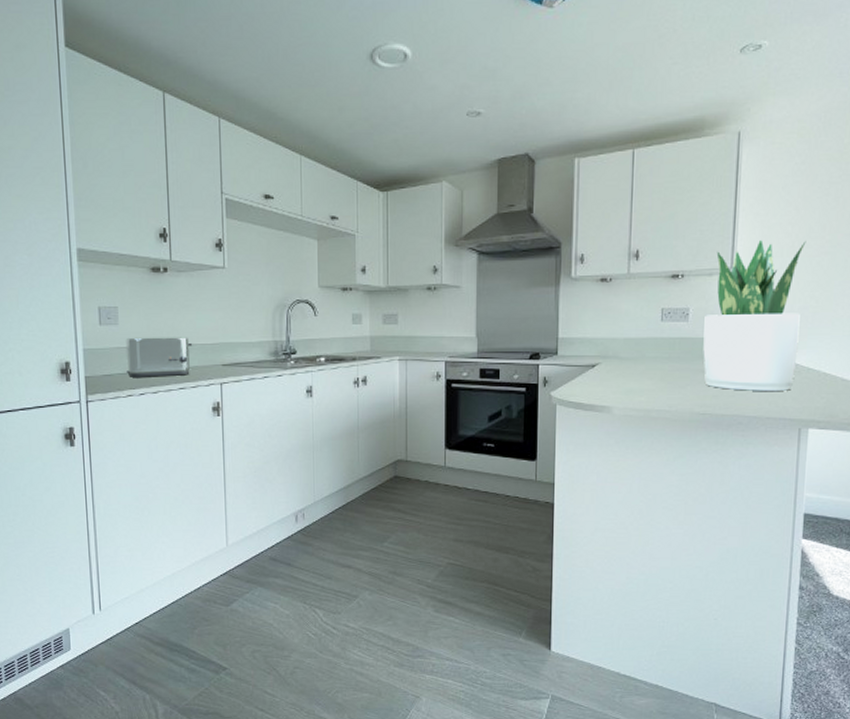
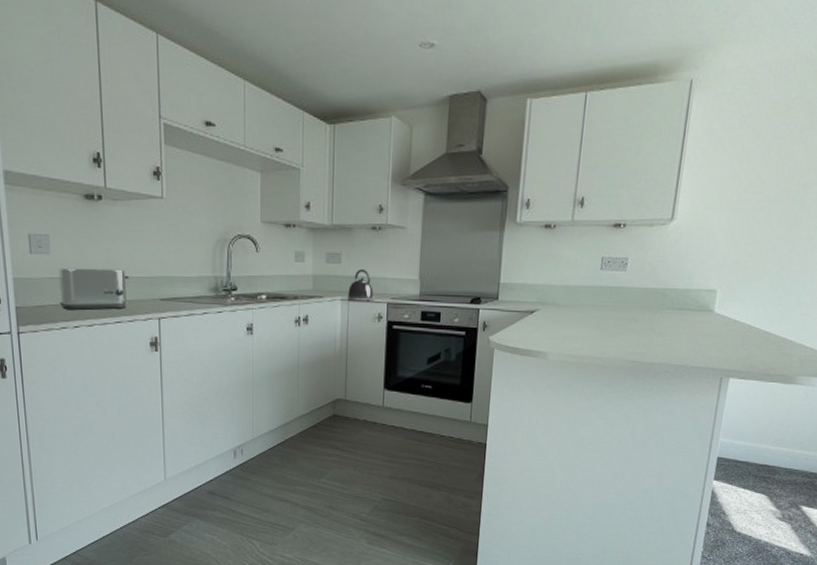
kettle: none [404,328,431,362] -> present [347,268,374,303]
planter: present [703,240,806,391] -> none [637,193,745,342]

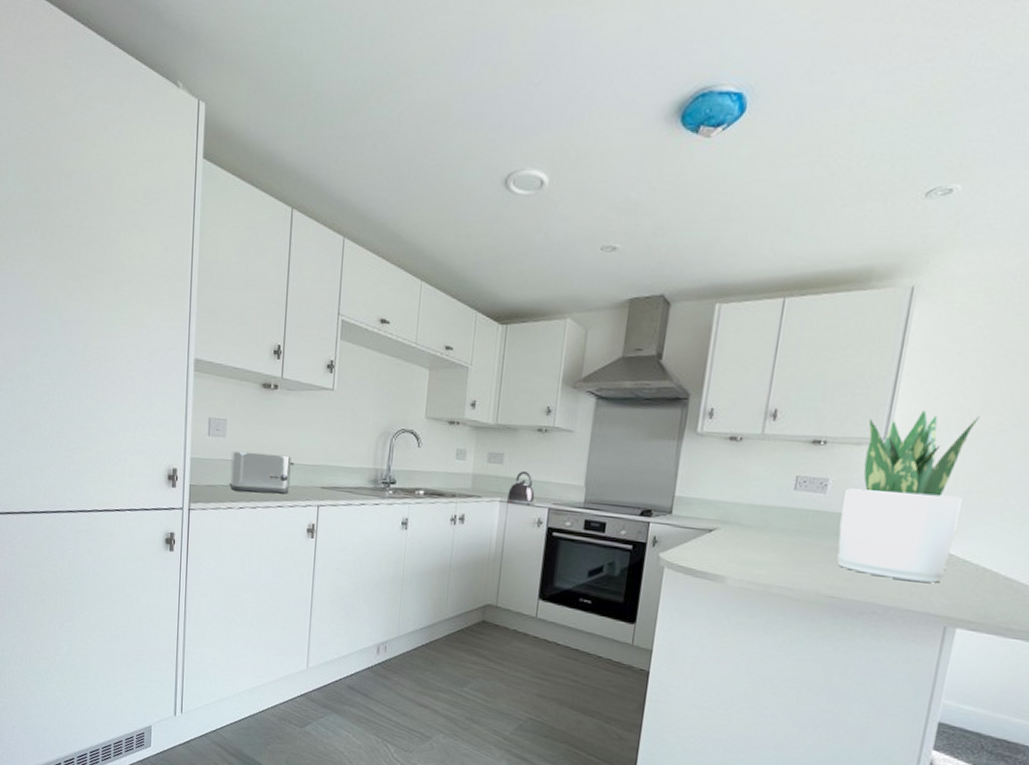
planter: none [637,193,745,342] -> present [837,411,980,583]

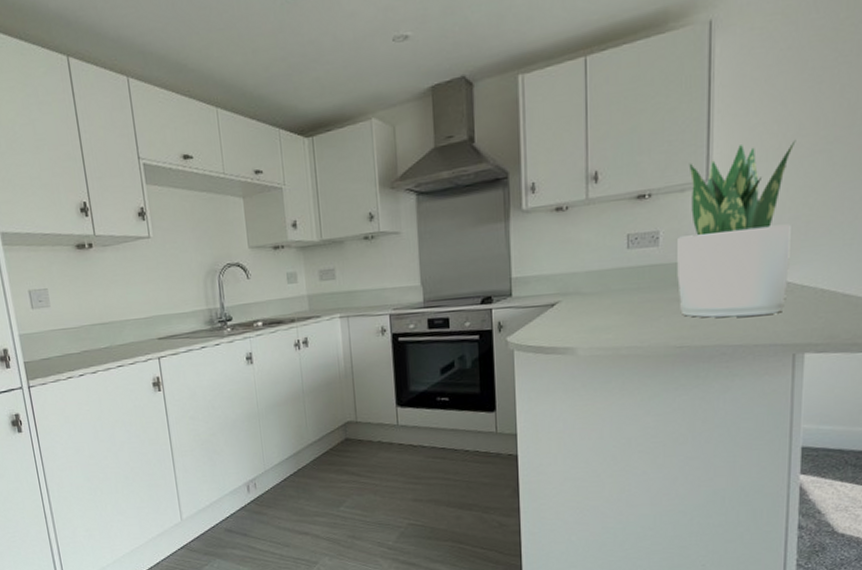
toaster: present [229,450,295,494] -> none [59,313,127,360]
kettle: present [506,470,535,507] -> none [345,281,374,319]

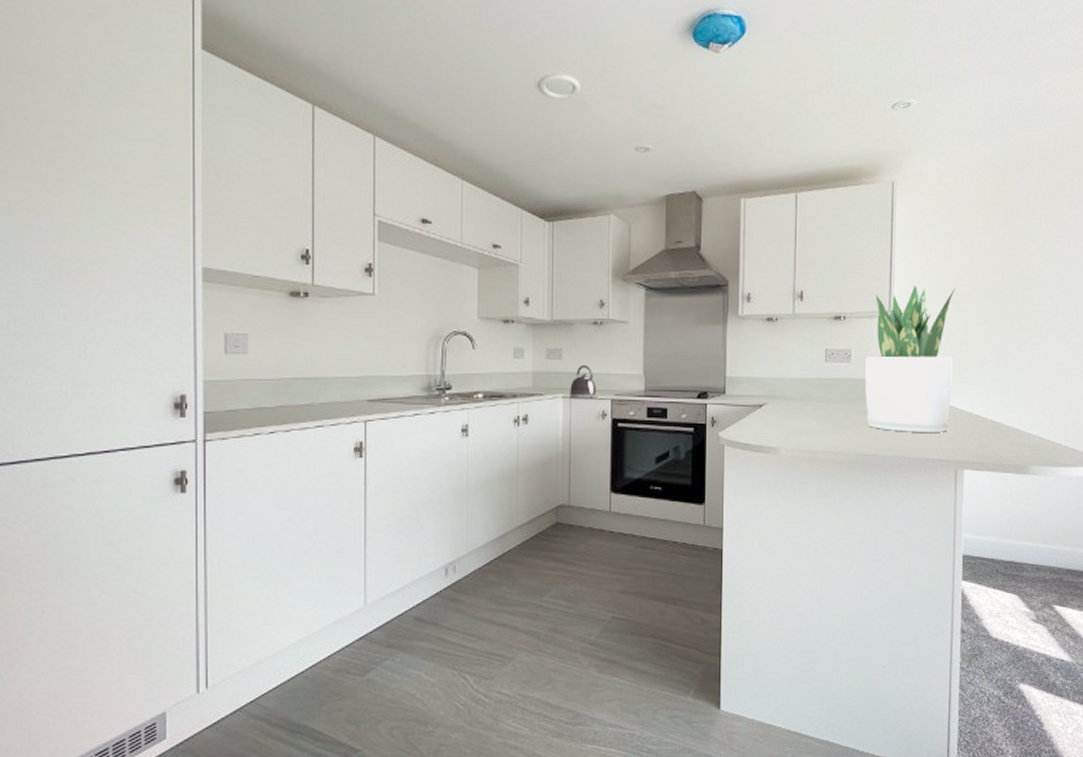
kettle: none [345,281,374,319] -> present [568,364,597,400]

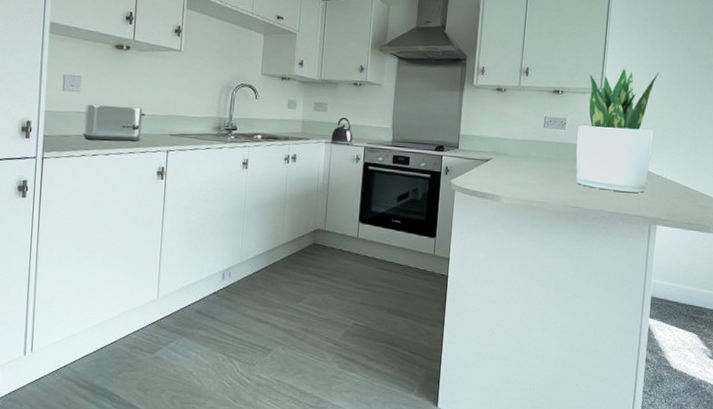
toaster: none [255,368,334,415] -> present [83,104,146,142]

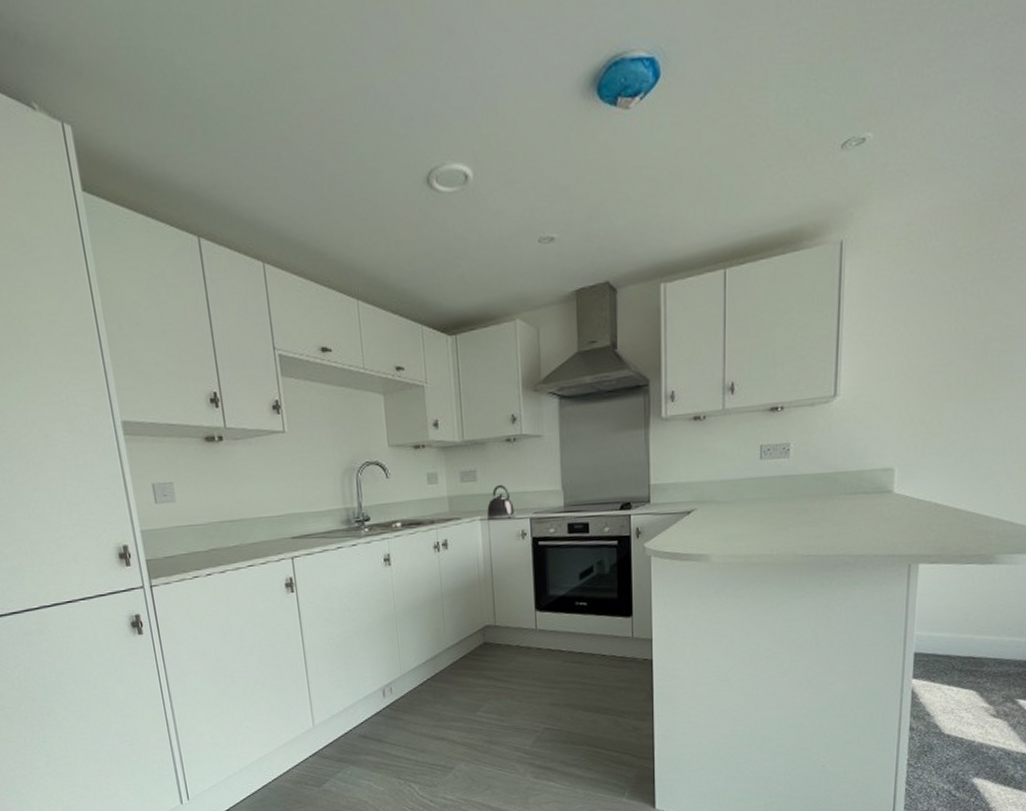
toaster: present [83,104,146,142] -> none [185,510,258,558]
planter: present [576,69,659,193] -> none [806,361,916,529]

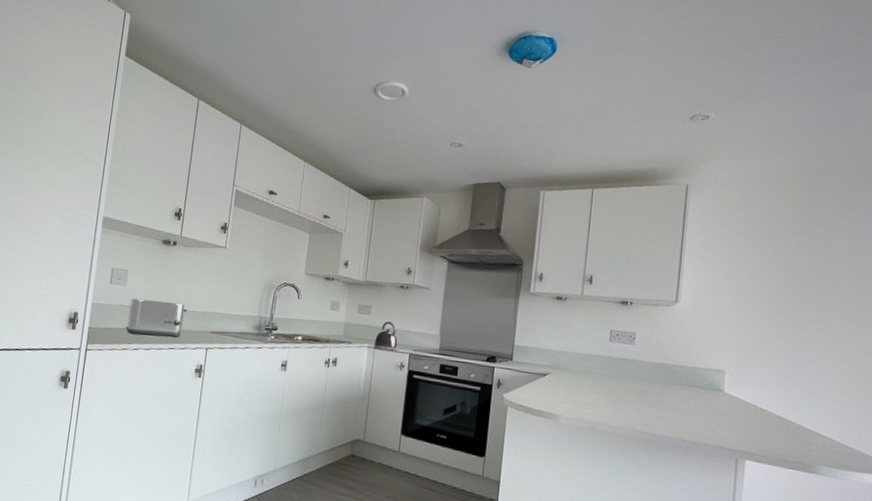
toaster: none [185,510,258,558] -> present [126,297,188,338]

